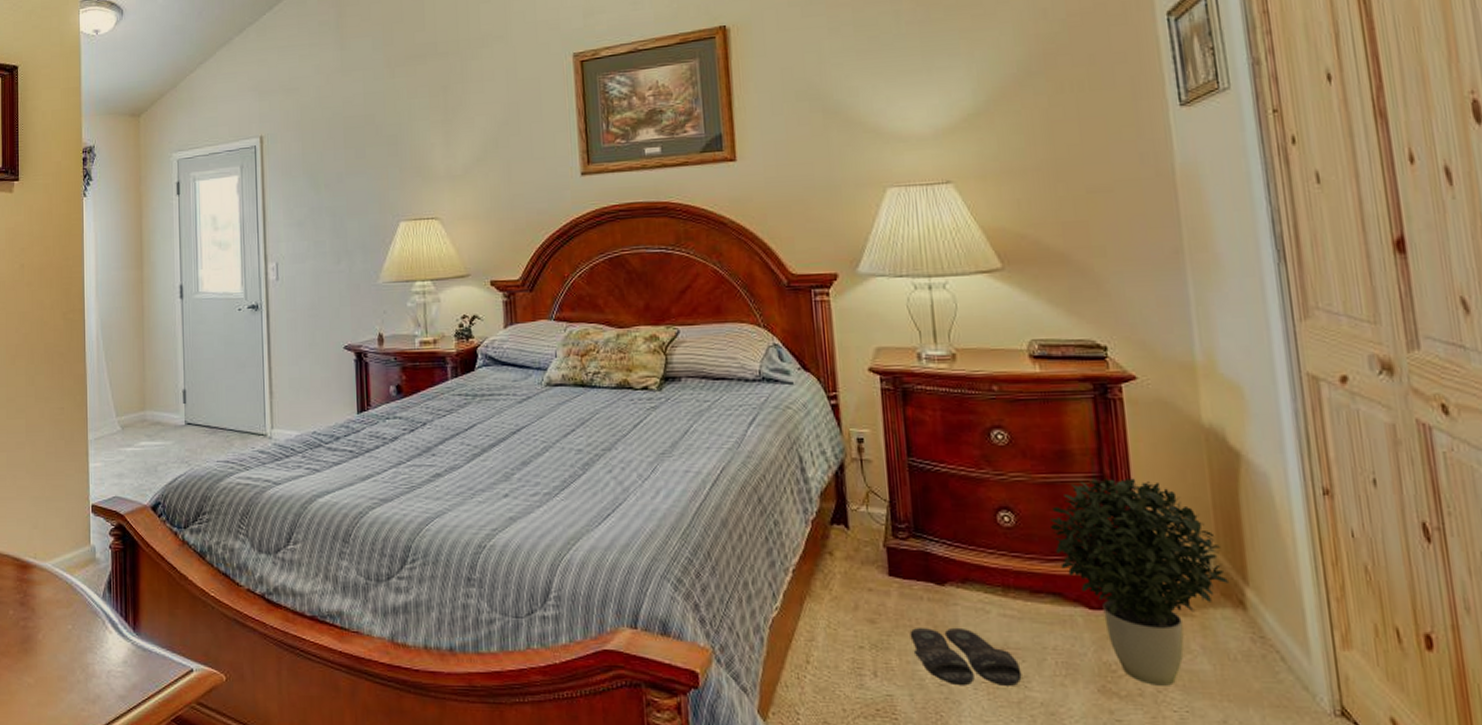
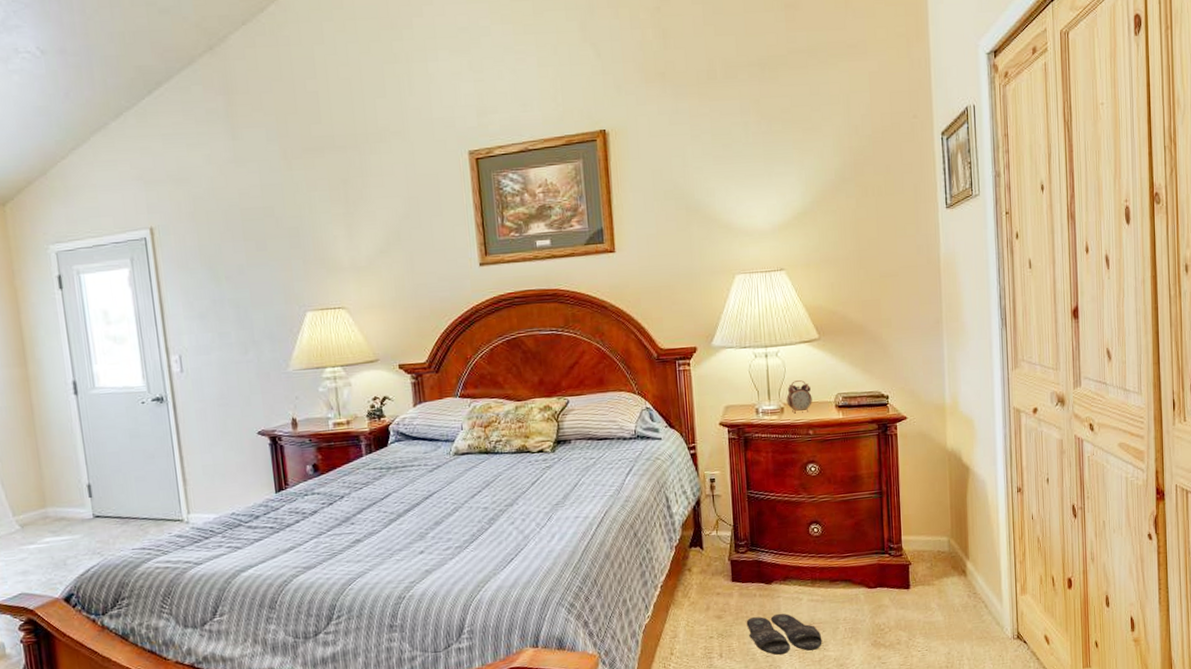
alarm clock: none [959,320,996,363] -> present [786,380,812,414]
potted plant: present [1050,478,1230,686] -> none [845,492,958,636]

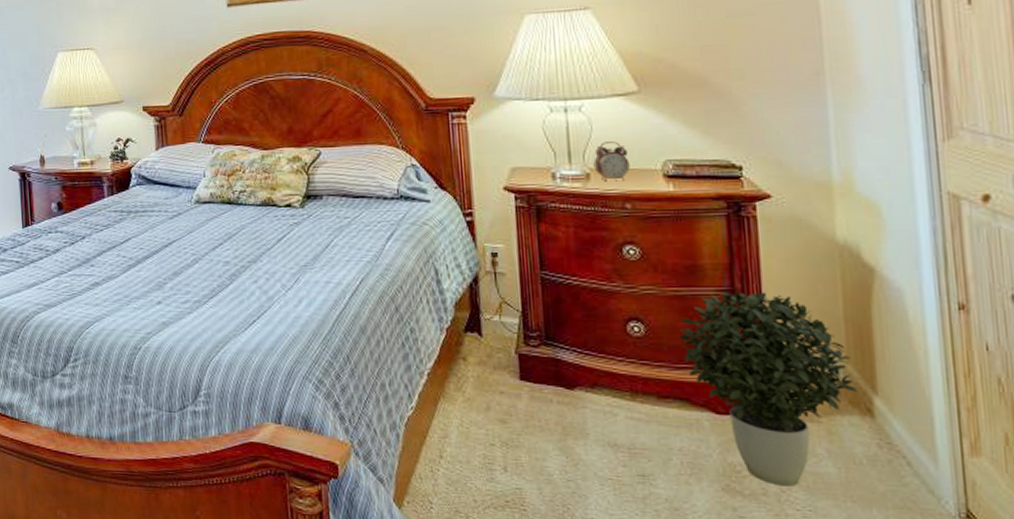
slippers: present [747,613,822,655] -> none [541,428,648,483]
potted plant: none [845,492,958,636] -> present [680,292,859,486]

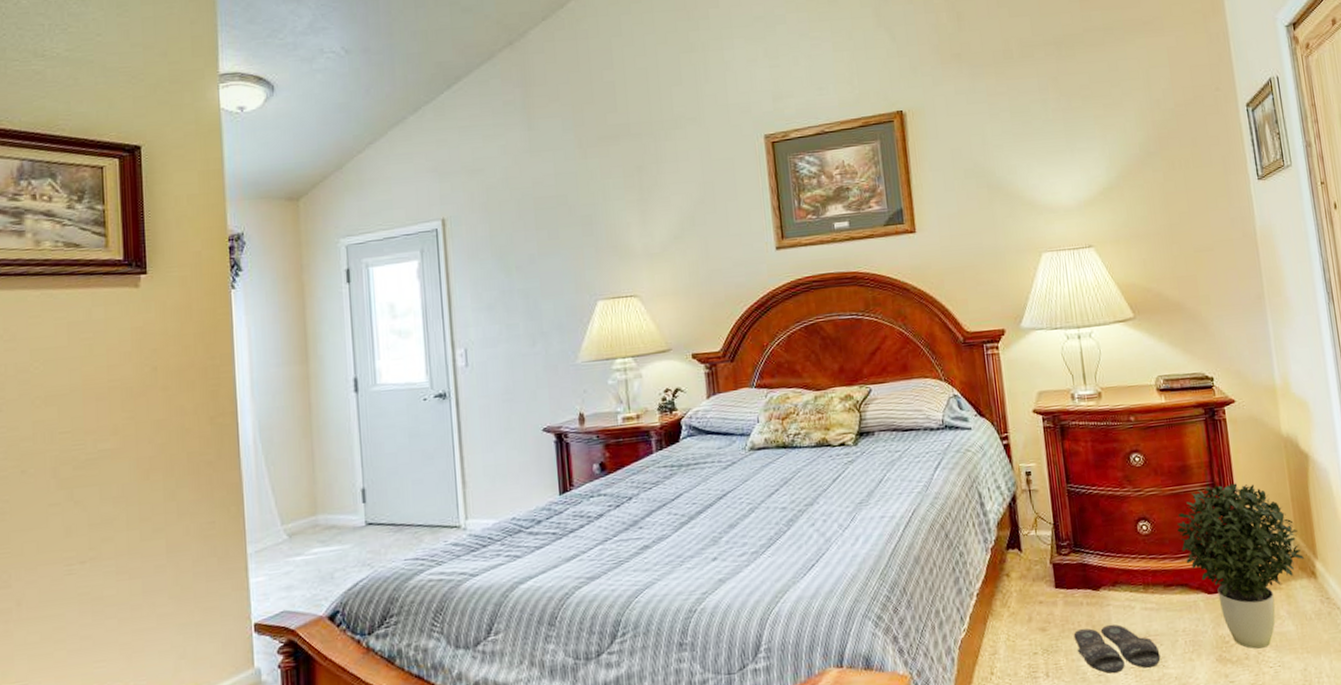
slippers: none [541,428,648,483] -> present [1074,624,1161,673]
alarm clock: present [593,141,630,182] -> none [1103,362,1132,399]

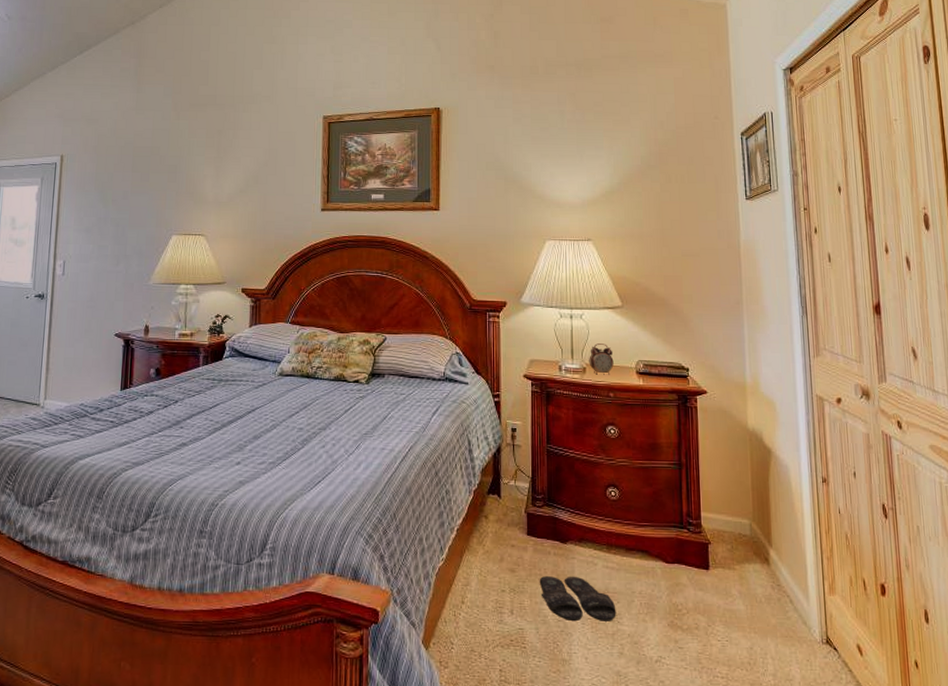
alarm clock: none [1103,362,1132,399] -> present [589,343,614,375]
potted plant: present [1177,483,1305,649] -> none [643,466,760,621]

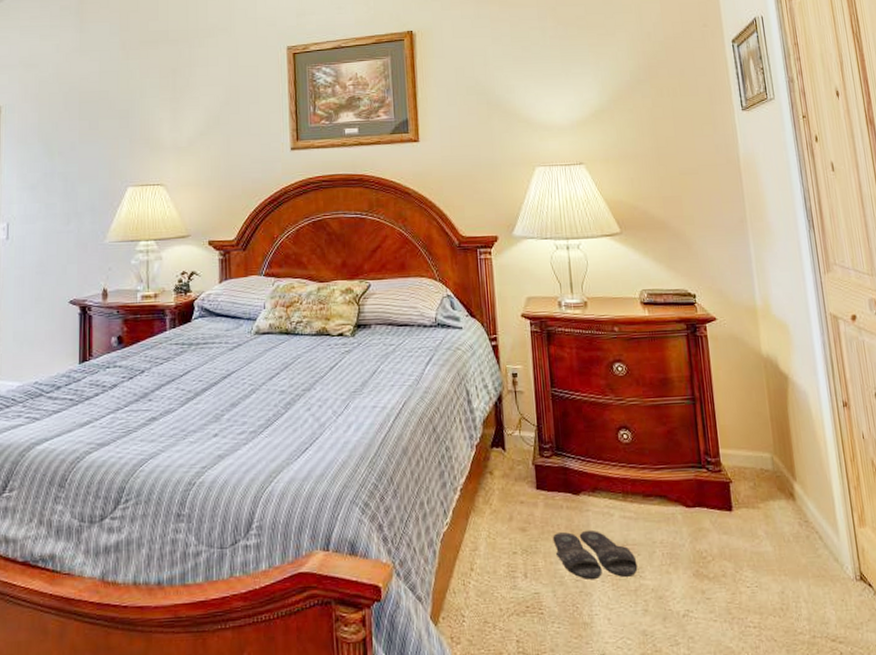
alarm clock: present [589,343,614,375] -> none [589,274,617,309]

